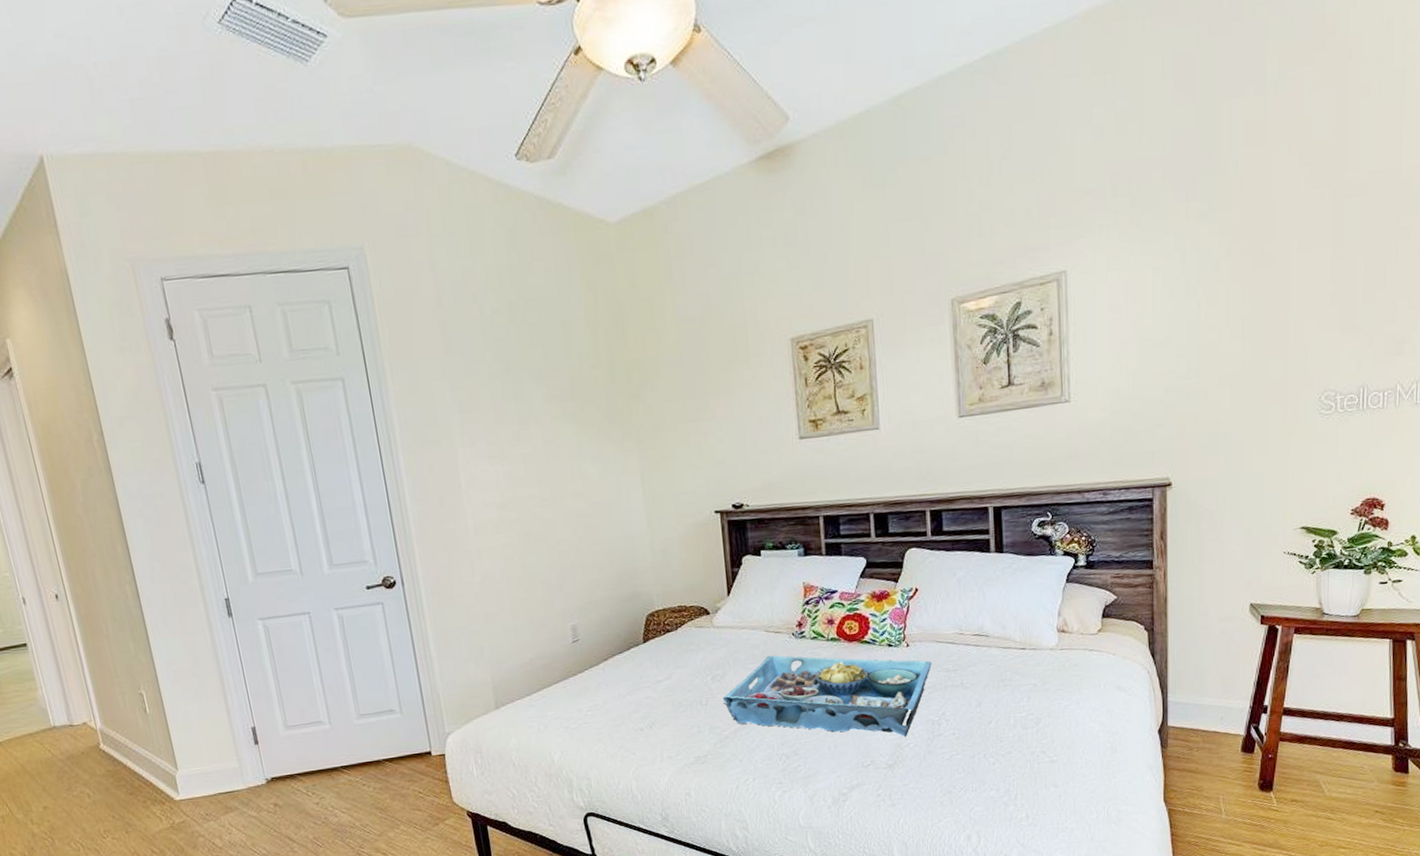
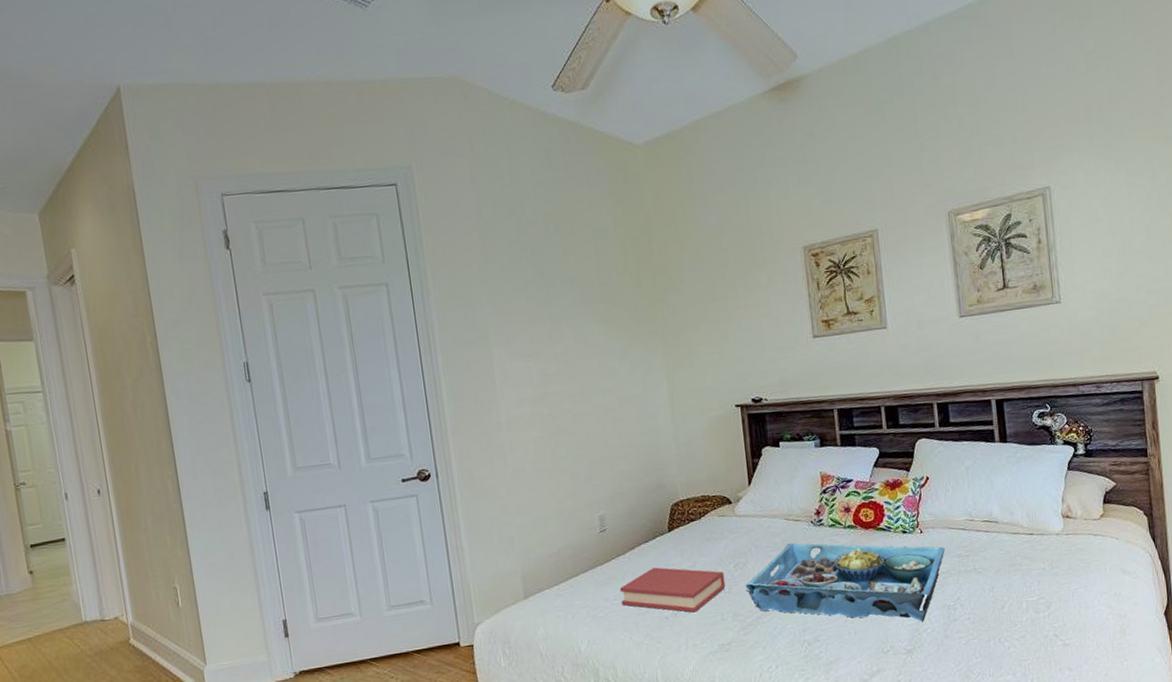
hardback book: none [593,678,702,725] -> present [619,567,726,613]

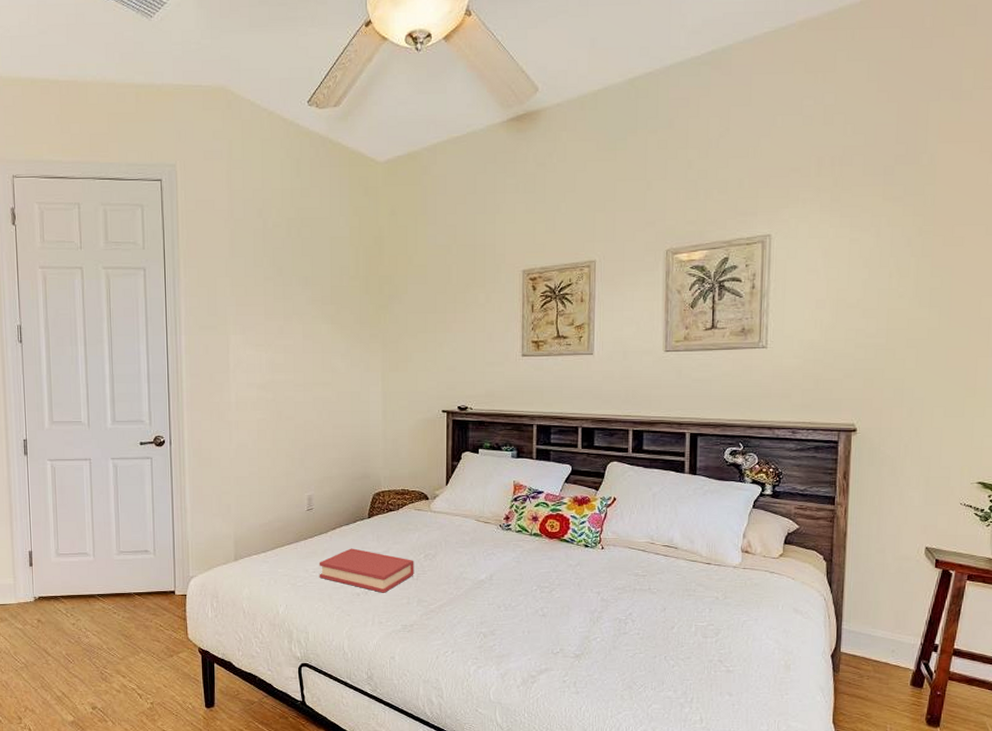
serving tray: present [745,542,945,622] -> none [432,542,623,631]

